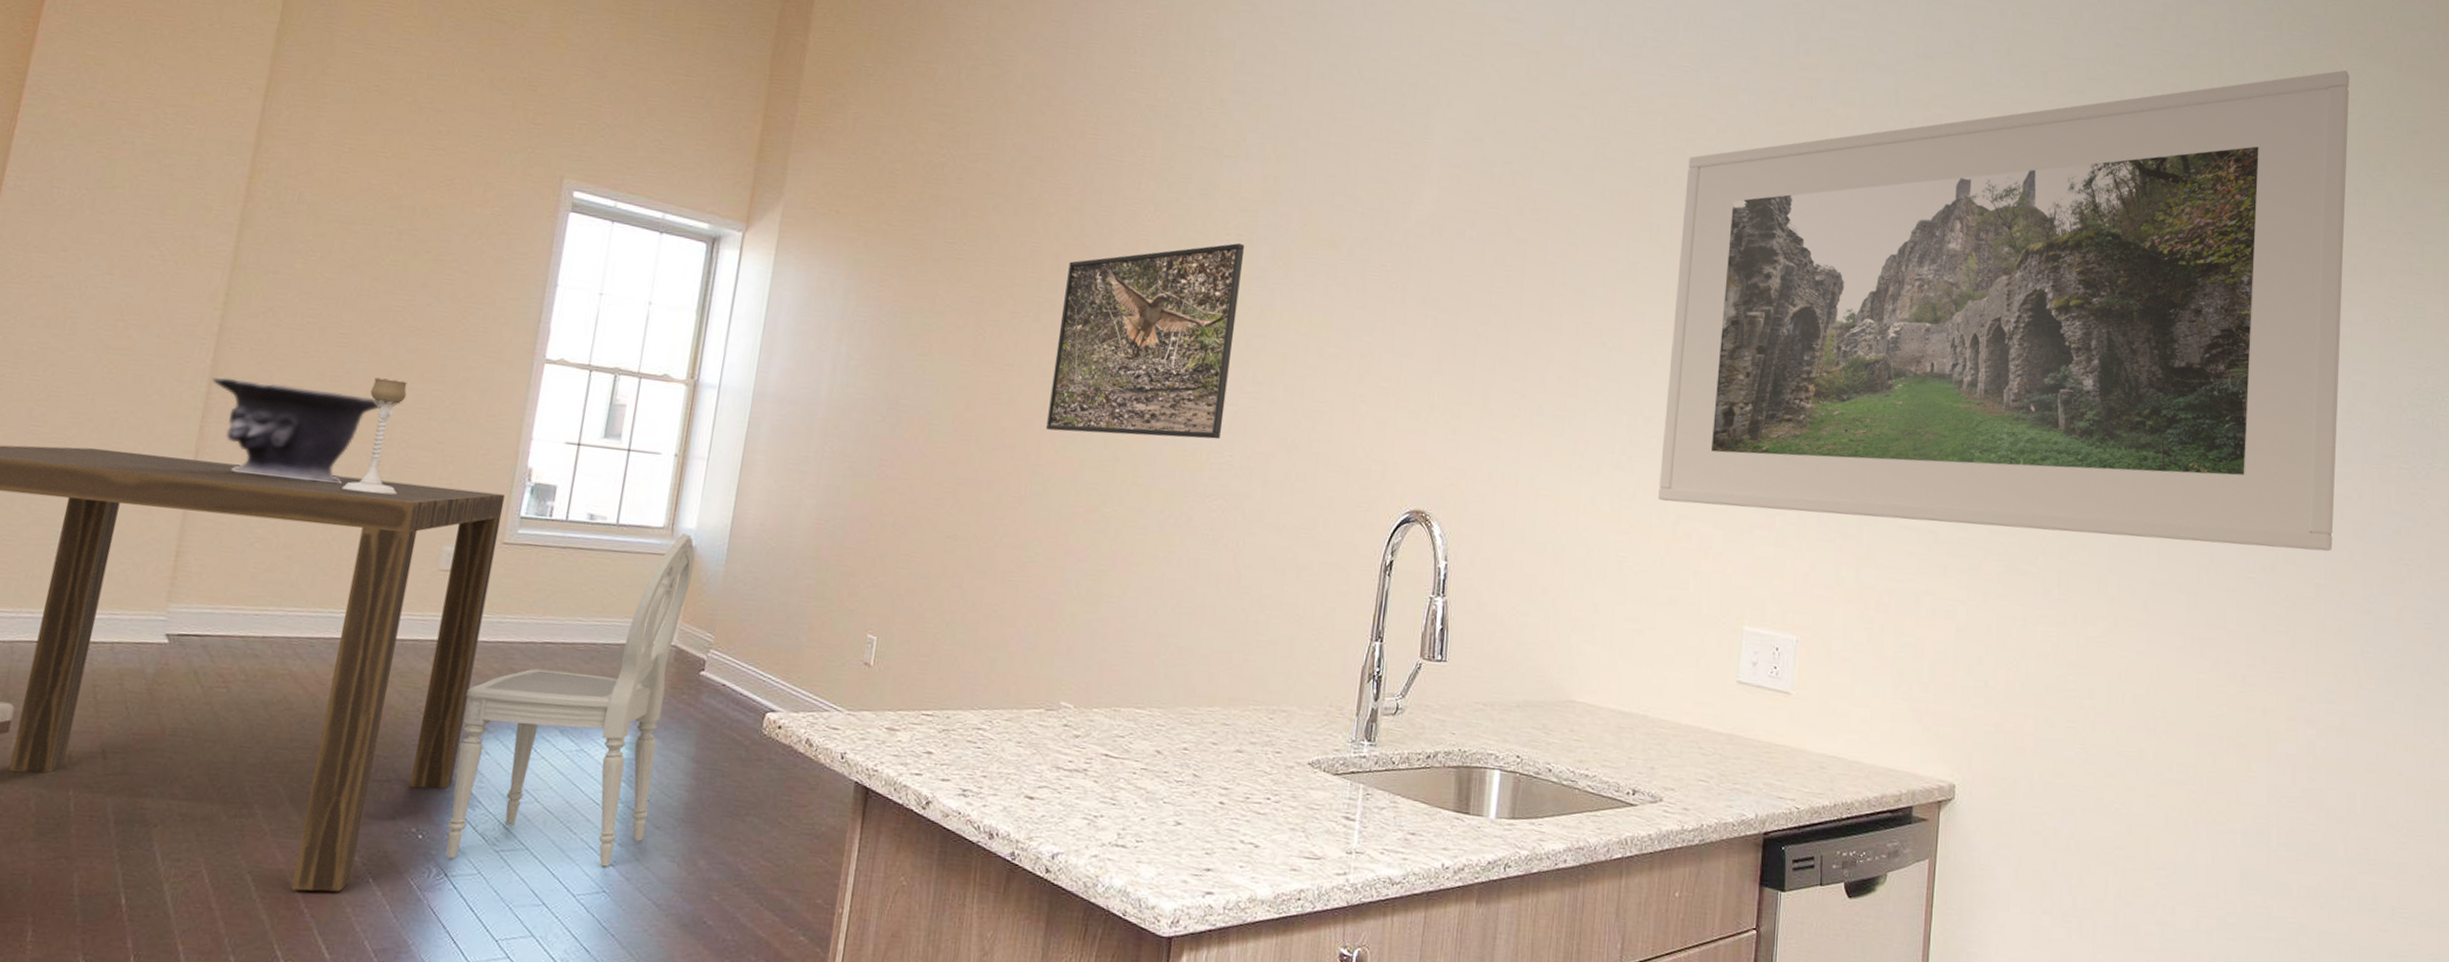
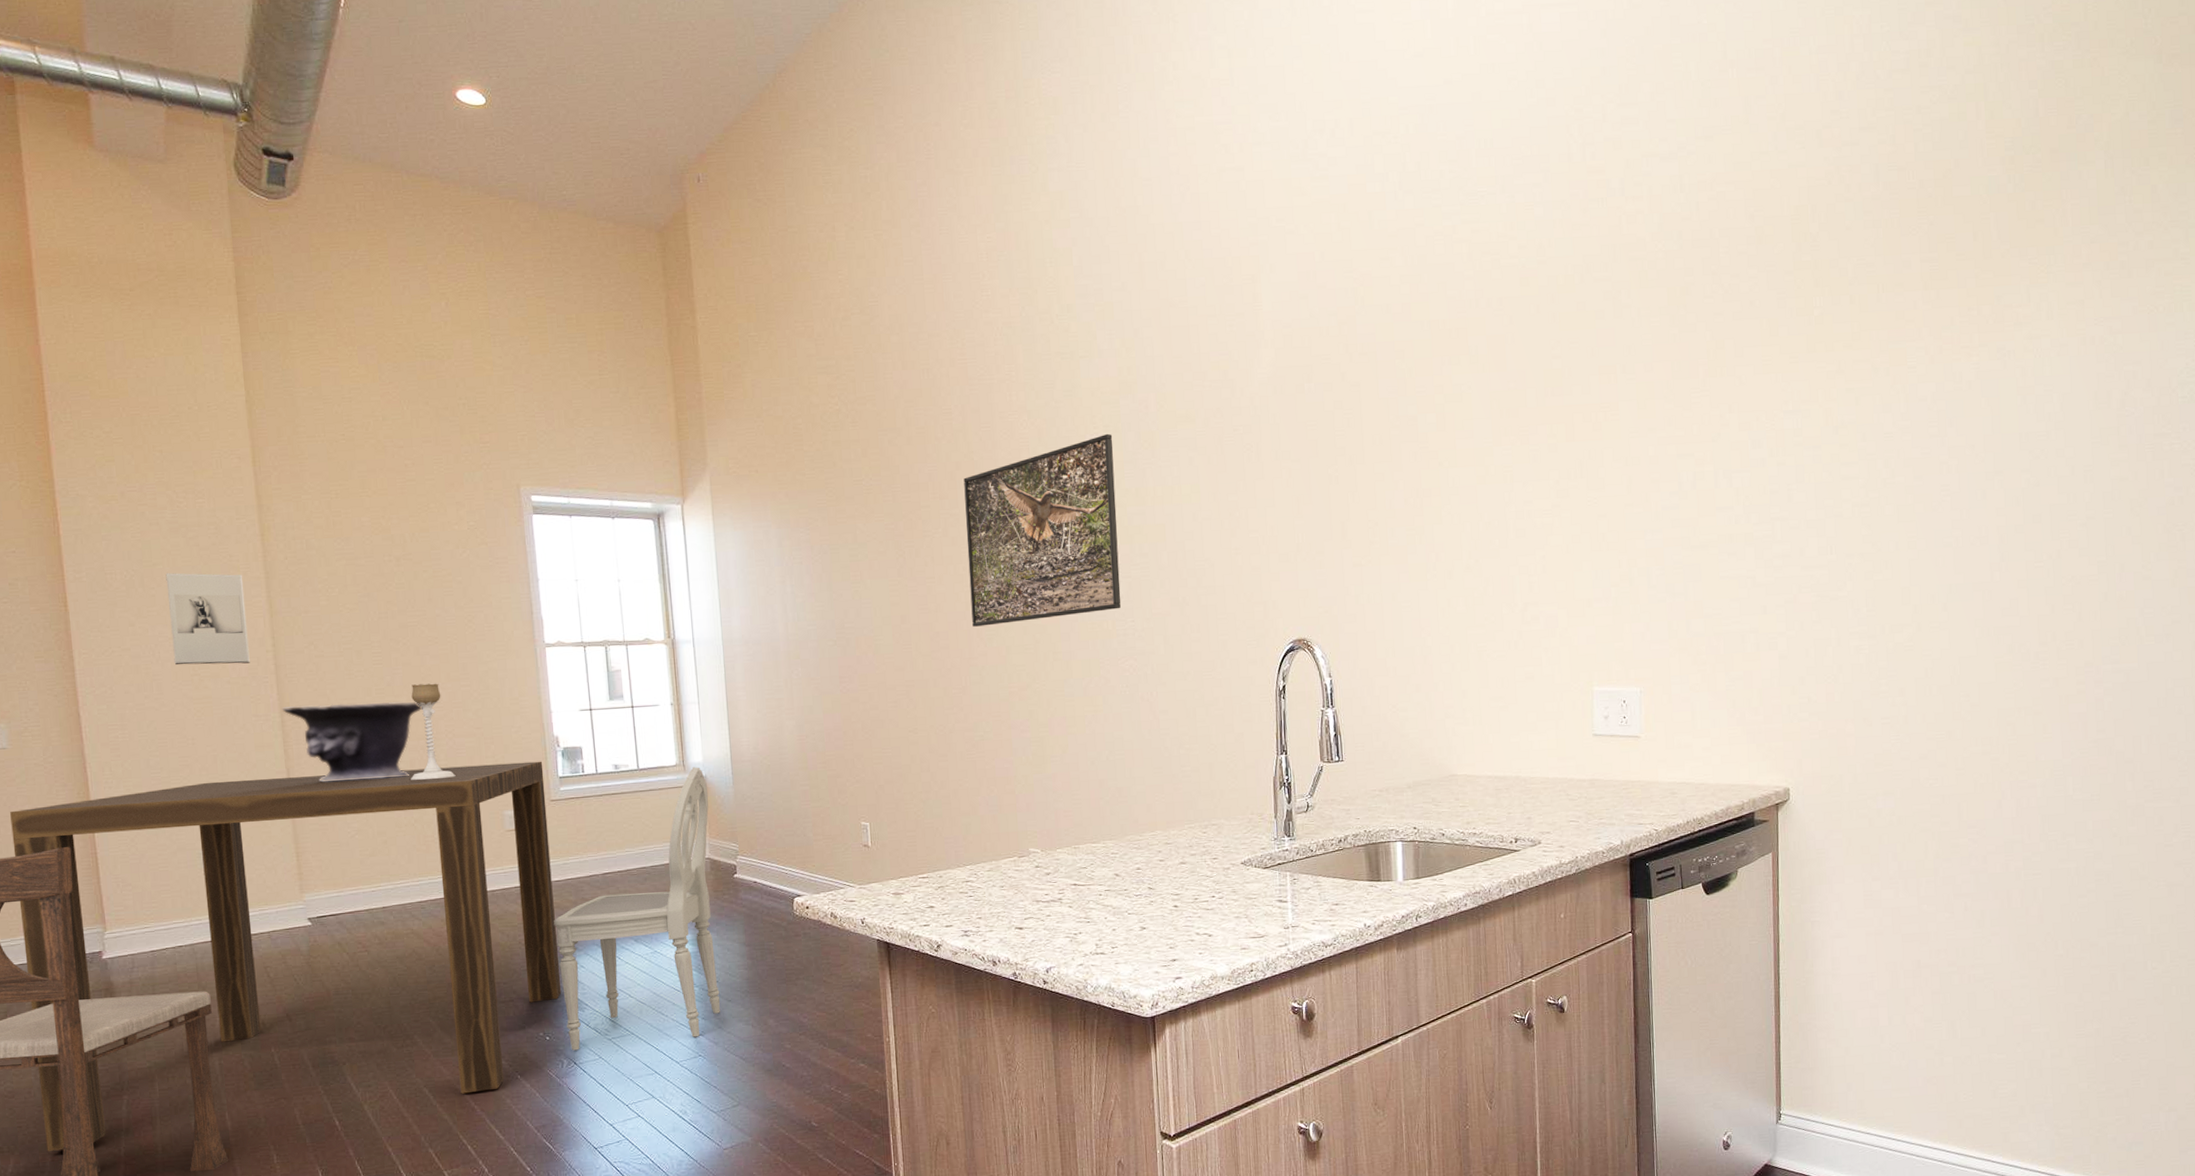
wall sculpture: none [100,198,214,319] -> present [165,572,250,666]
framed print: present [1658,70,2350,552] -> none [1495,72,2112,593]

